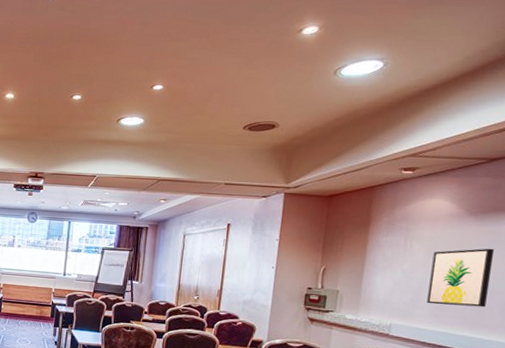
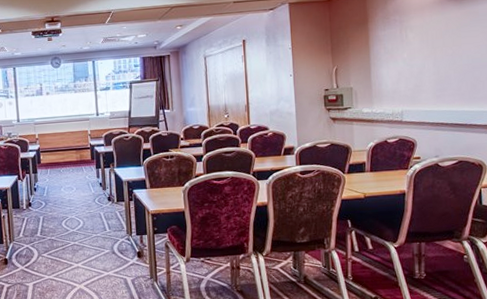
wall art: present [427,248,495,308] -> none [426,27,477,87]

